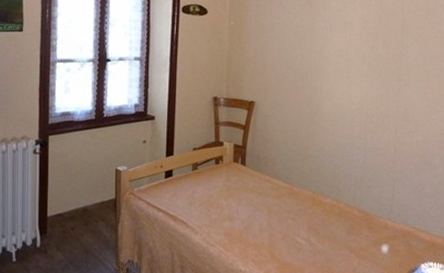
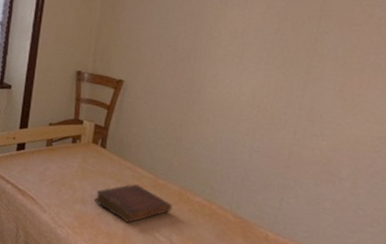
diary: none [240,195,308,233] -> present [93,184,172,224]

